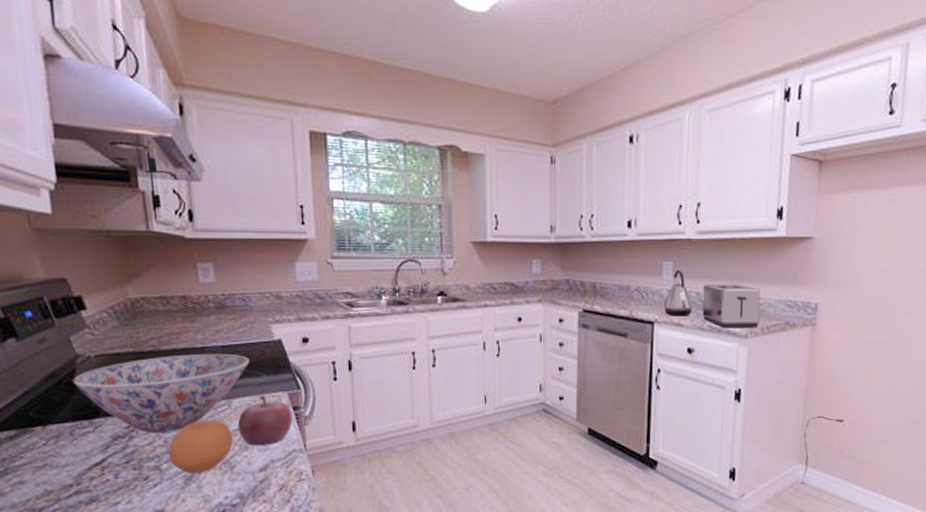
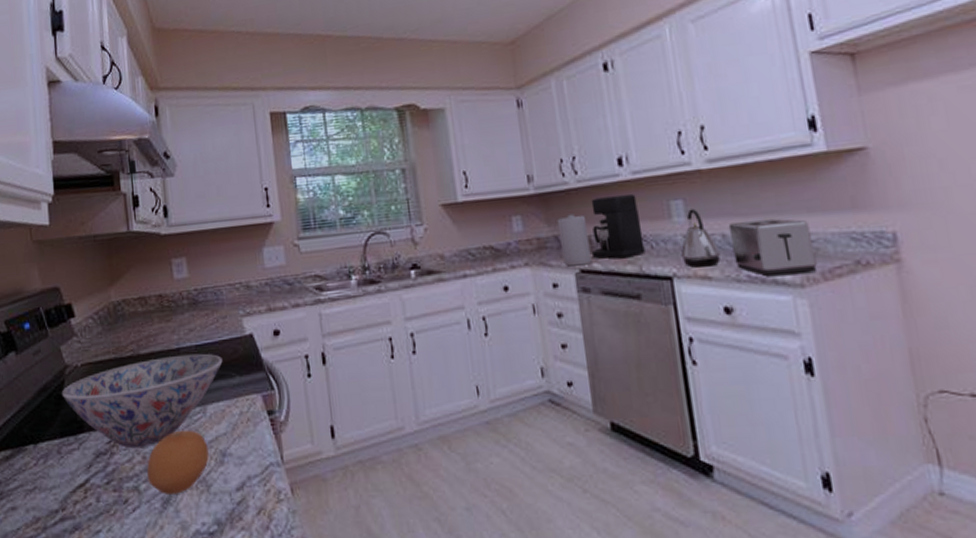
fruit: present [237,396,293,445] -> none [212,399,268,459]
paper towel holder: none [570,263,595,306] -> present [557,214,592,267]
coffee maker: none [594,252,638,304] -> present [591,194,645,259]

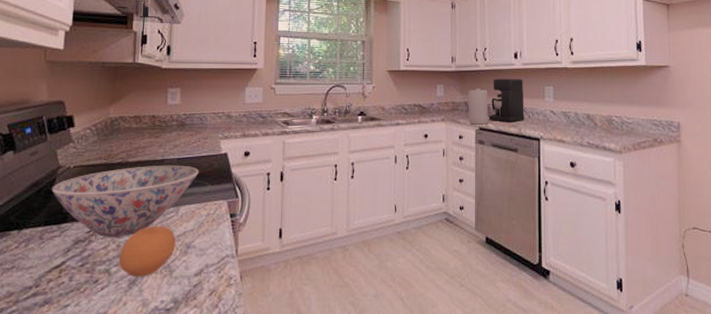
kettle: present [680,208,722,268] -> none [547,93,573,134]
toaster: present [728,218,817,276] -> none [580,105,631,144]

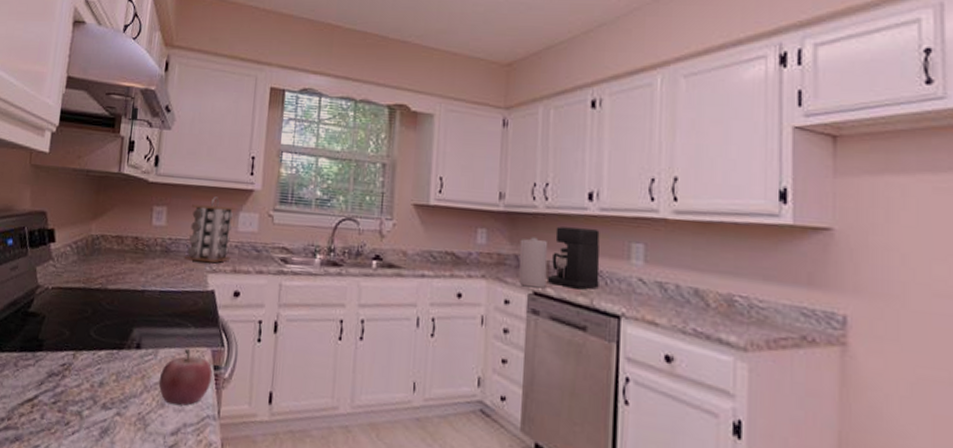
bowl: present [51,165,199,238] -> none [28,295,182,377]
fruit: present [119,225,176,277] -> none [91,367,153,427]
fruit: none [181,204,229,250] -> present [158,349,213,406]
spice rack: none [198,76,244,131] -> present [184,196,237,264]

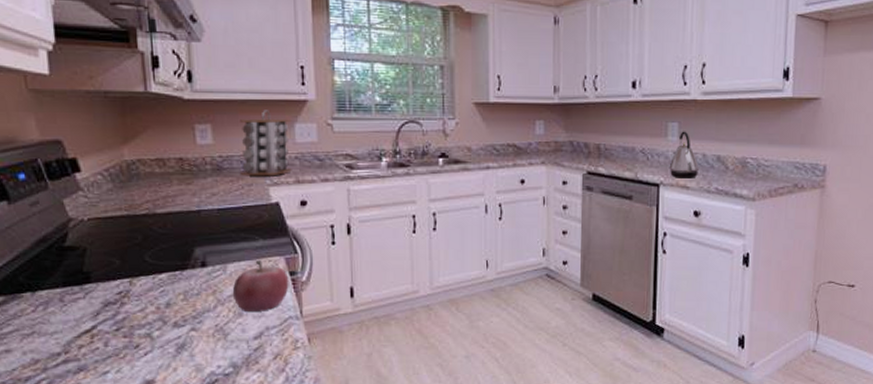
paper towel holder: present [519,237,548,289] -> none [574,124,599,168]
coffee maker: present [546,226,600,290] -> none [598,113,642,166]
kettle: none [632,254,672,314] -> present [669,131,700,178]

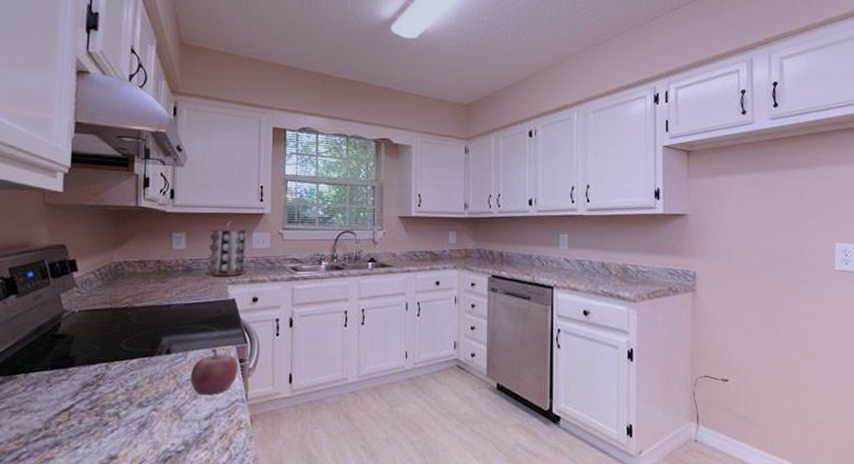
kettle: present [669,131,700,178] -> none [561,241,587,282]

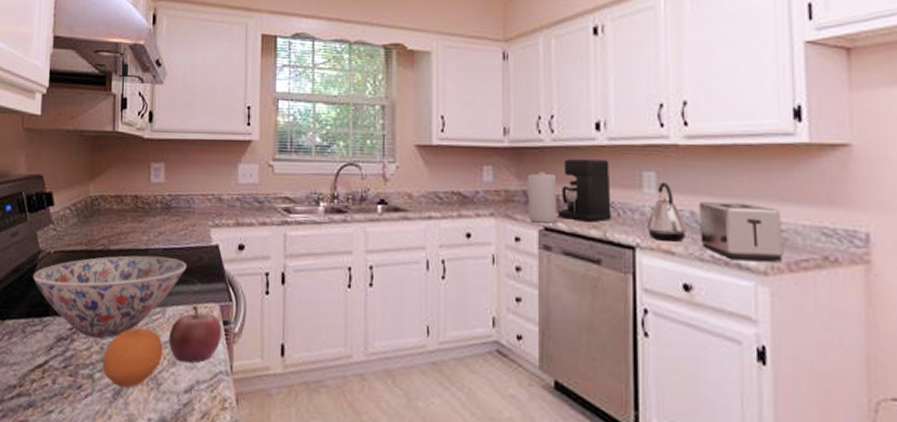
bowl: none [56,310,207,382] -> present [32,255,187,339]
fruit: none [128,370,185,420] -> present [103,327,163,388]
spice rack: present [205,221,250,277] -> none [185,149,236,218]
paper towel holder: none [481,235,502,272] -> present [527,171,557,223]
coffee maker: none [501,226,538,270] -> present [557,159,611,222]
kettle: none [561,241,587,282] -> present [646,182,688,242]
toaster: none [594,253,646,292] -> present [698,201,783,262]

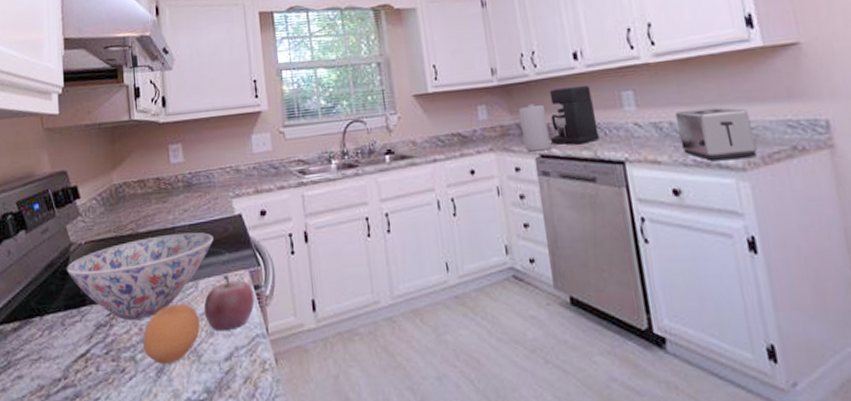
kettle: present [646,182,688,242] -> none [631,98,669,153]

